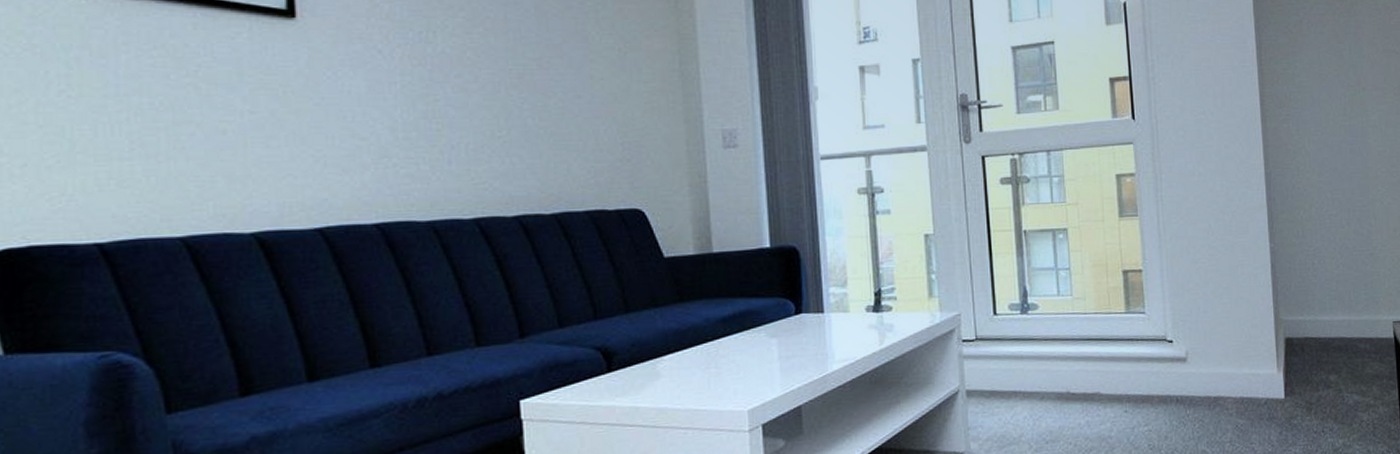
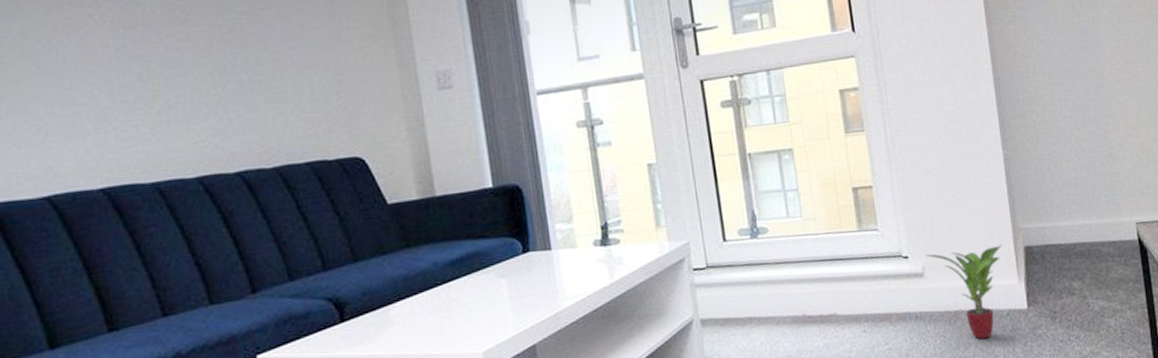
potted plant: none [1189,335,1264,426] -> present [925,244,1003,340]

